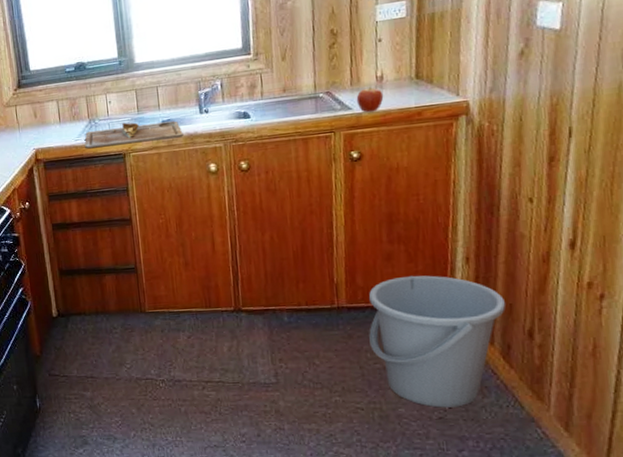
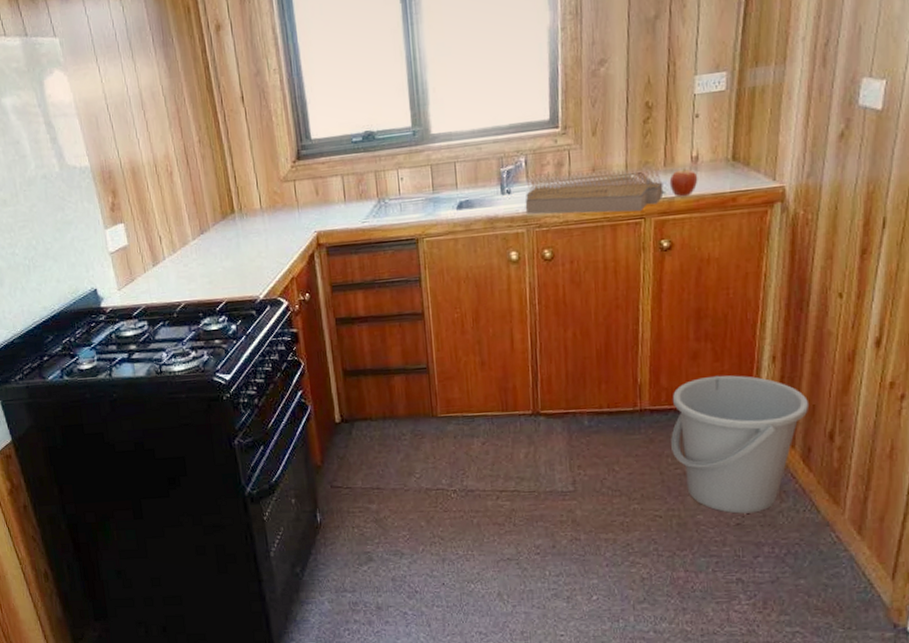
cutting board: present [84,121,183,149] -> none [373,202,483,233]
dish rack: none [221,88,351,131] -> present [525,169,664,215]

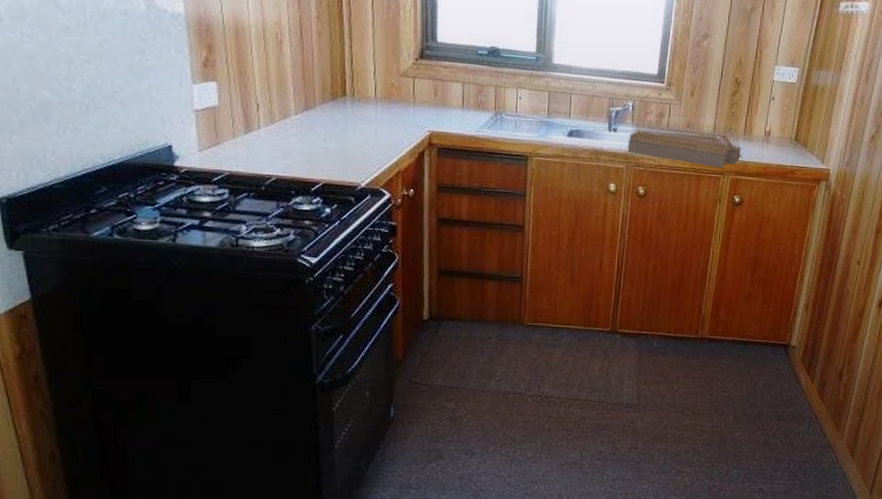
fruit: present [669,167,698,198] -> none [746,138,768,163]
bucket: present [671,375,808,514] -> none [721,315,827,434]

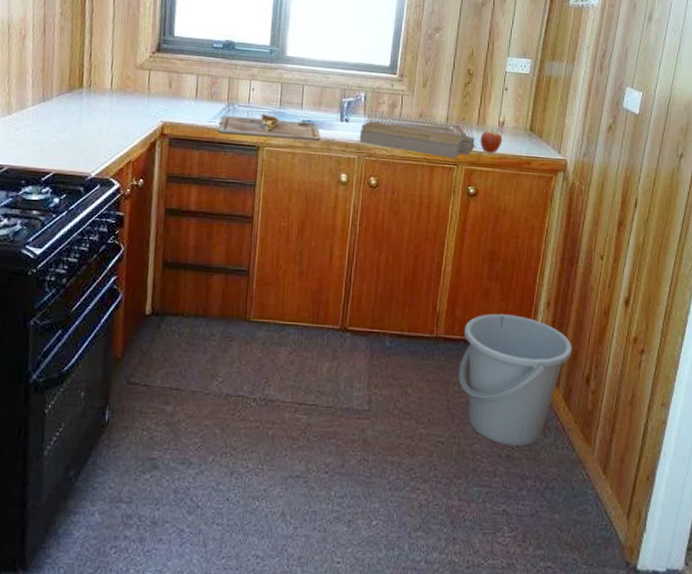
cutting board: none [486,123,590,151] -> present [218,113,321,141]
bucket: none [721,315,827,434] -> present [459,313,572,446]
fruit: none [746,138,768,163] -> present [480,129,503,154]

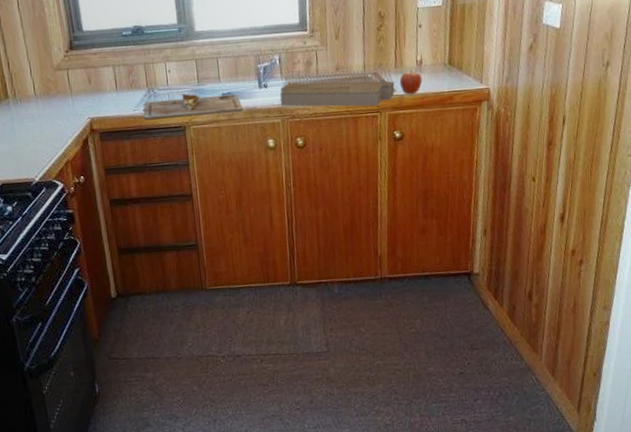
bucket: present [459,313,572,446] -> none [406,246,512,365]

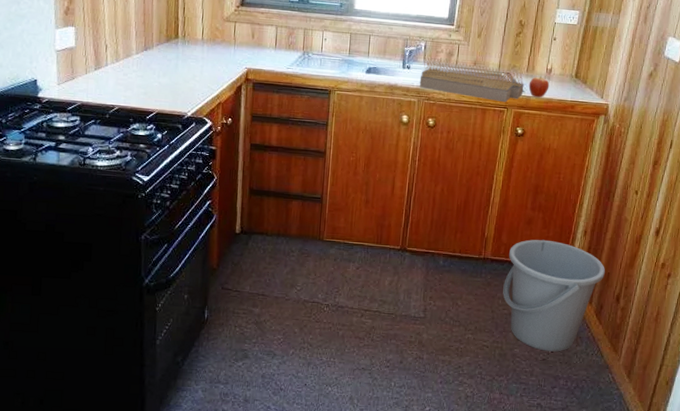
cutting board: present [143,93,243,120] -> none [295,61,385,86]
bucket: none [406,246,512,365] -> present [503,239,605,352]

